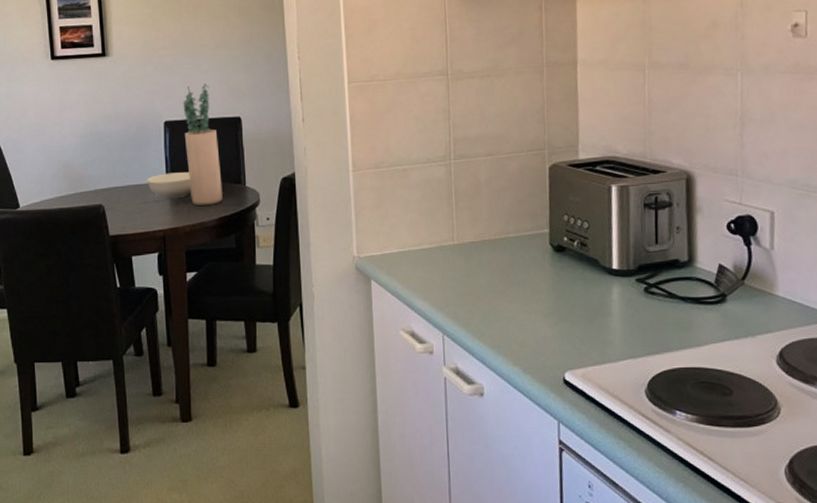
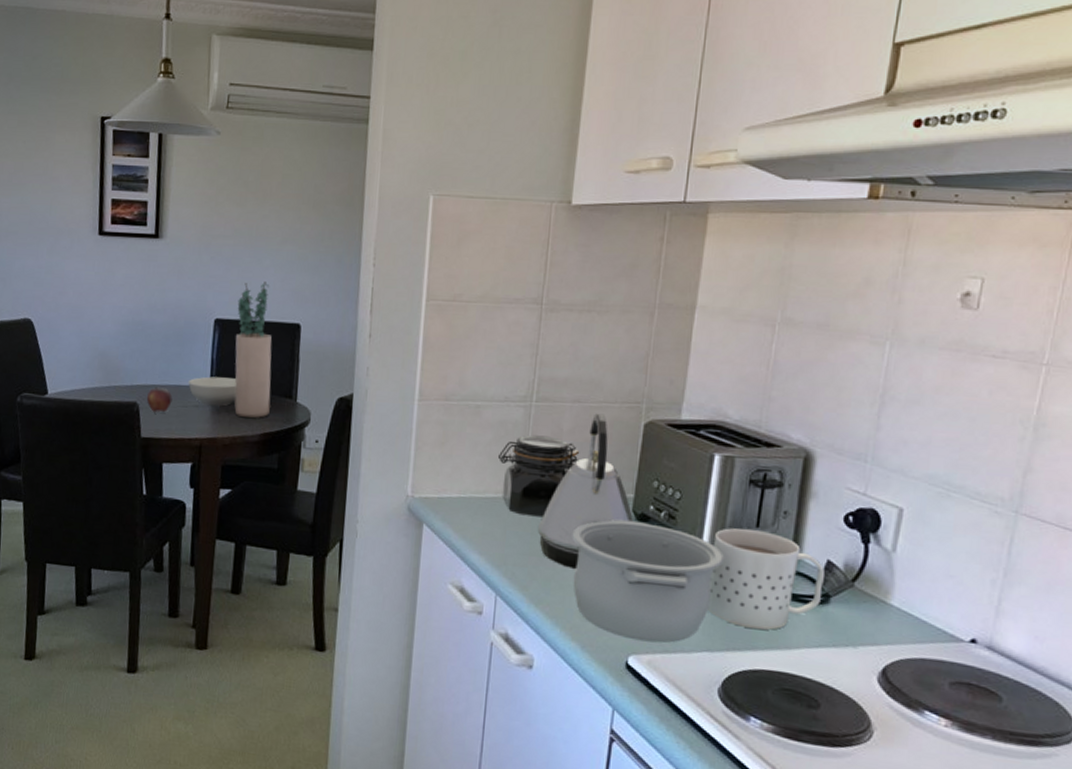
fruit: none [110,188,134,211] -> present [146,386,173,413]
jar: none [427,188,498,261] -> present [497,435,580,518]
kettle: none [470,163,551,302] -> present [537,413,633,569]
cooking pot: none [501,252,633,358] -> present [572,519,724,644]
mug: none [621,246,719,332] -> present [708,528,825,630]

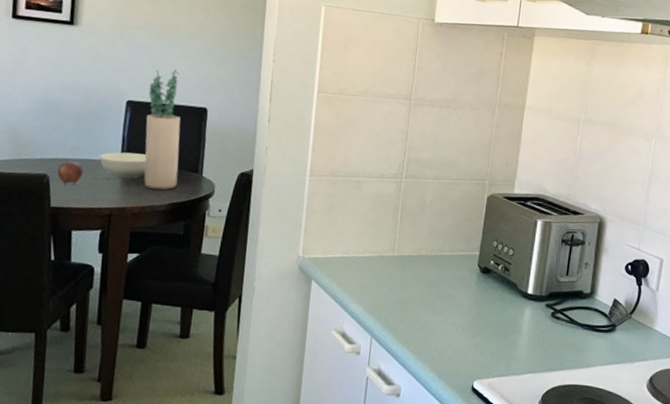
jar: present [497,435,580,518] -> none [374,205,439,272]
kettle: present [537,413,633,569] -> none [405,188,478,313]
cooking pot: present [572,519,724,644] -> none [432,272,543,369]
mug: present [708,528,825,630] -> none [532,276,612,354]

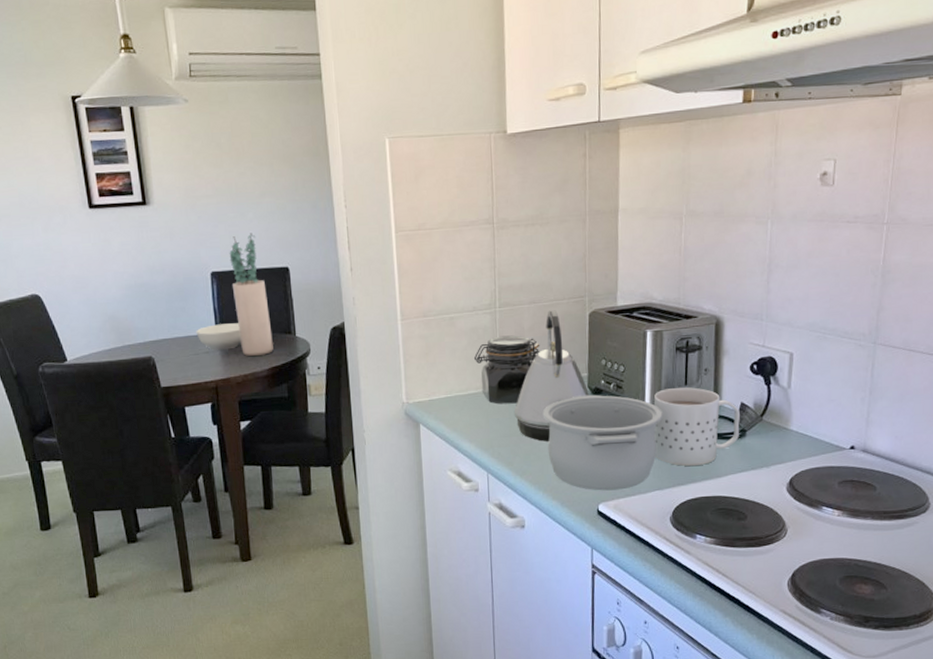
fruit: present [57,160,84,184] -> none [160,340,184,363]
jar: none [374,205,439,272] -> present [473,335,541,405]
kettle: none [405,188,478,313] -> present [514,310,589,442]
cooking pot: none [432,272,543,369] -> present [542,394,663,491]
mug: none [532,276,612,354] -> present [653,387,740,466]

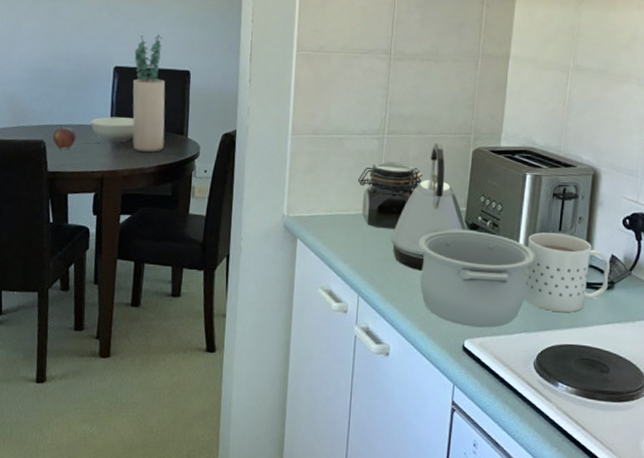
fruit: none [160,340,184,363] -> present [52,126,76,149]

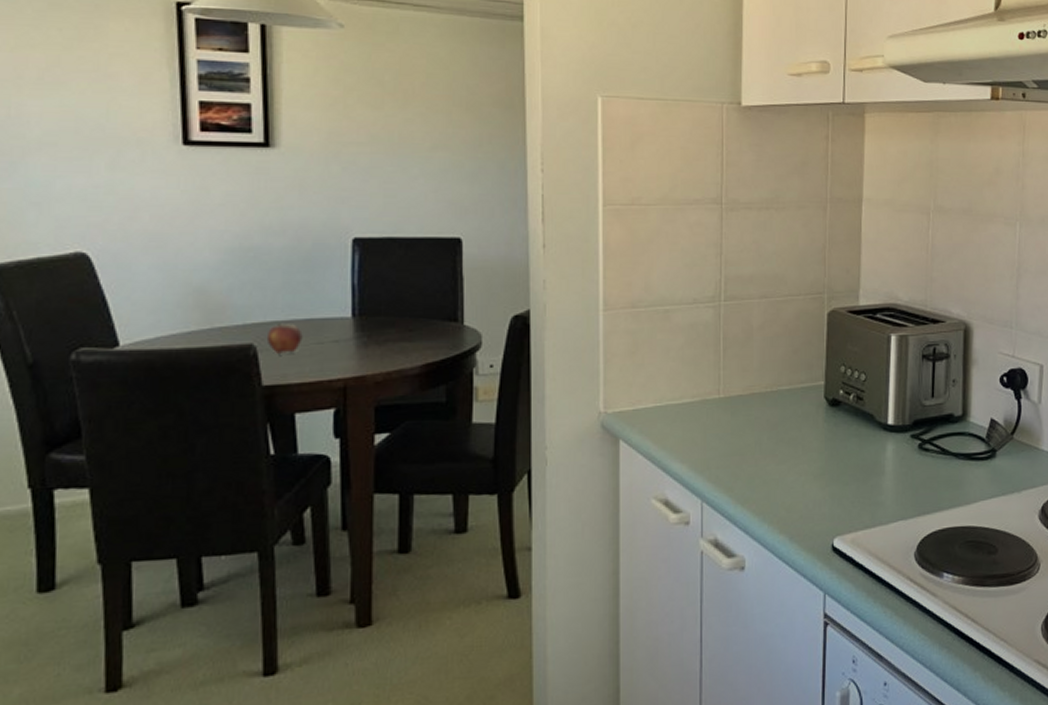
bowl: present [90,117,135,143] -> none [323,305,388,339]
vase: present [132,34,166,153] -> none [381,193,431,349]
jar: present [357,161,423,229] -> none [691,334,771,417]
kettle: present [390,143,466,271] -> none [737,307,825,462]
cooking pot: present [418,228,535,328] -> none [771,406,907,522]
mug: present [524,232,610,312] -> none [897,399,990,491]

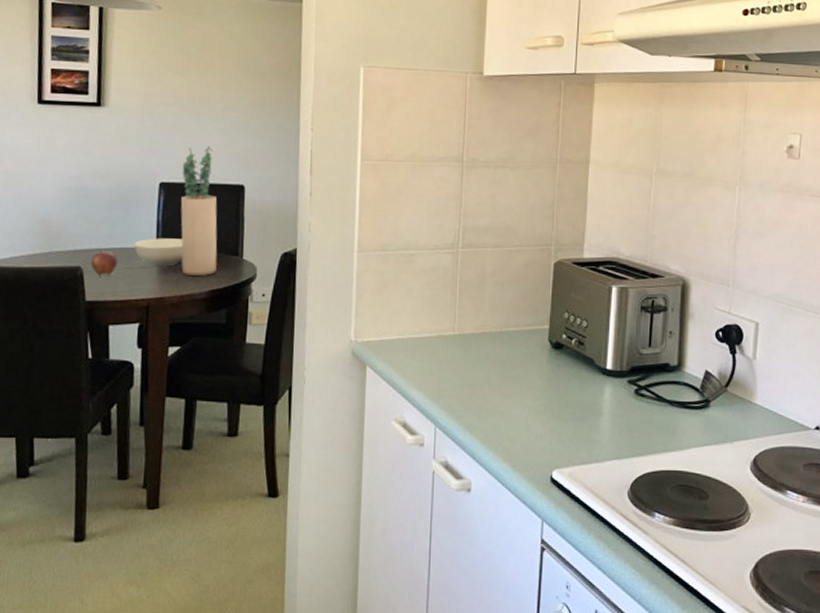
bowl: none [323,305,388,339] -> present [134,238,184,266]
vase: none [381,193,431,349] -> present [180,146,218,277]

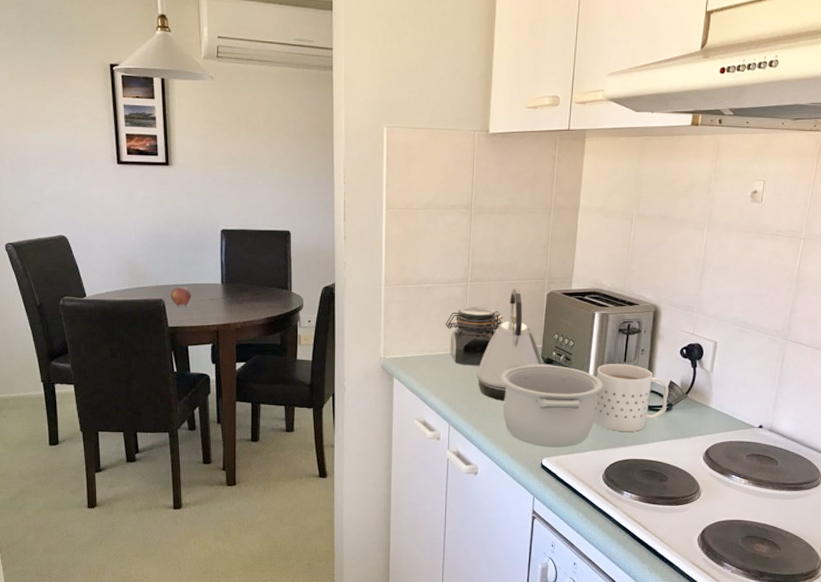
bowl: present [134,238,184,266] -> none [204,275,244,299]
vase: present [180,146,218,277] -> none [239,198,271,307]
jar: none [431,278,502,352] -> present [445,306,503,366]
kettle: none [468,256,549,396] -> present [476,288,542,401]
cooking pot: none [499,348,625,456] -> present [500,363,603,448]
mug: none [615,348,704,435] -> present [594,363,669,432]

